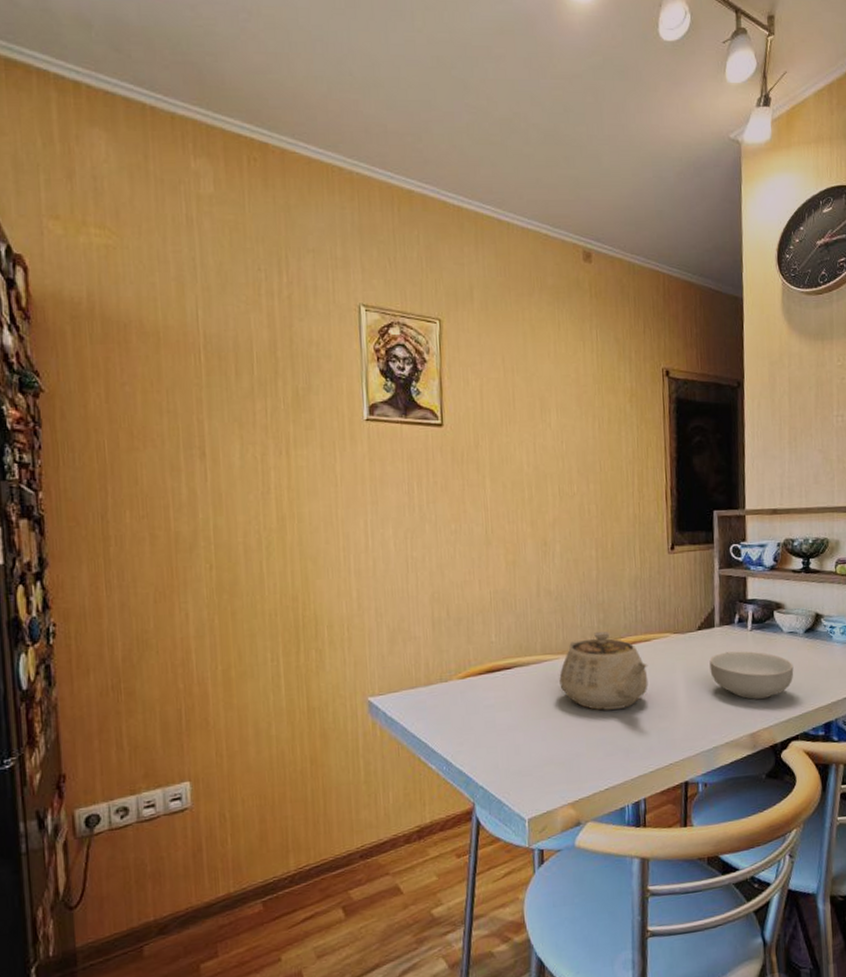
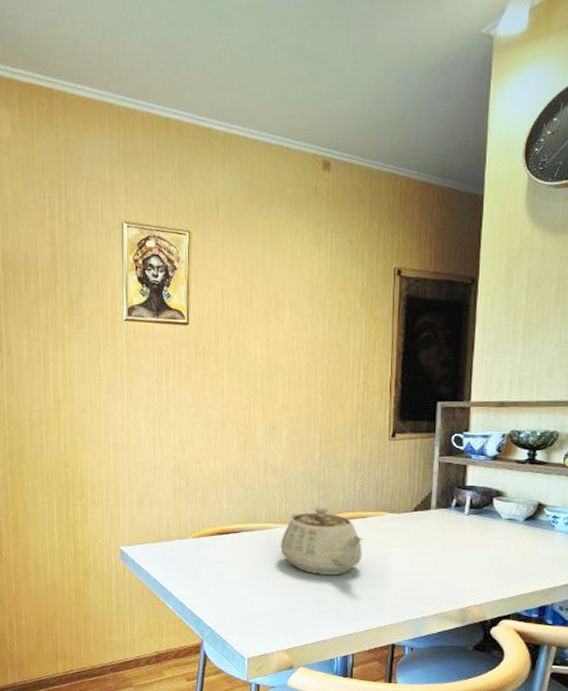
cereal bowl: present [709,651,794,700] -> none [423,533,510,578]

